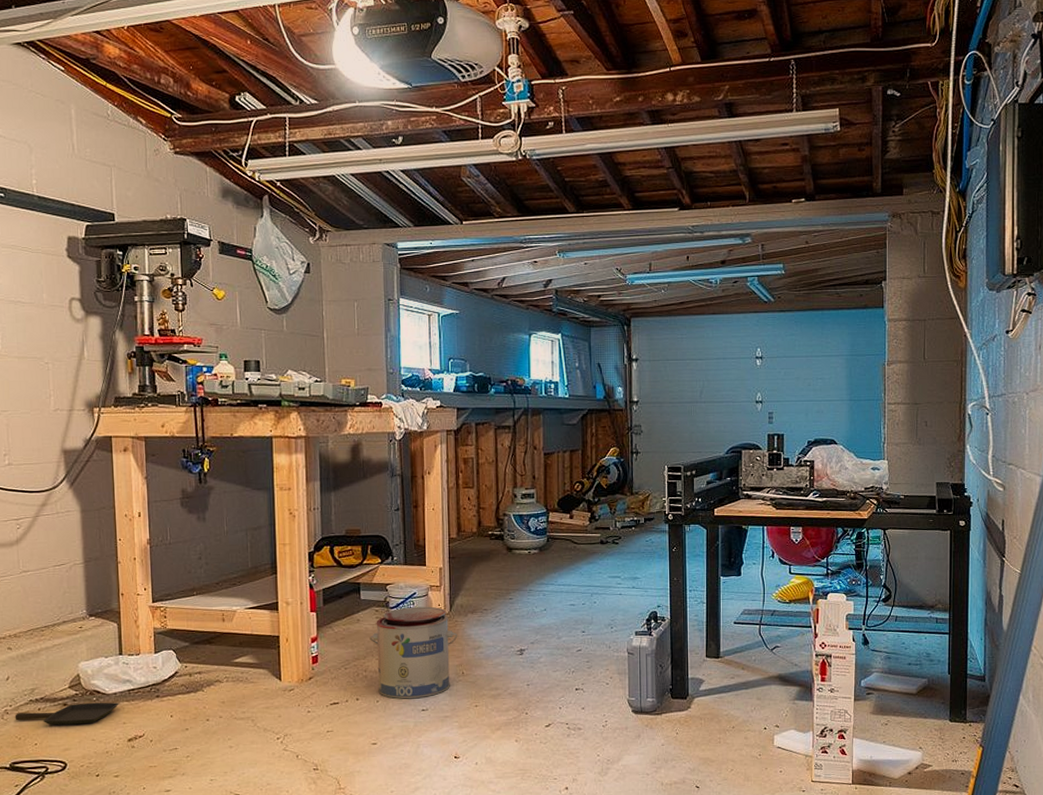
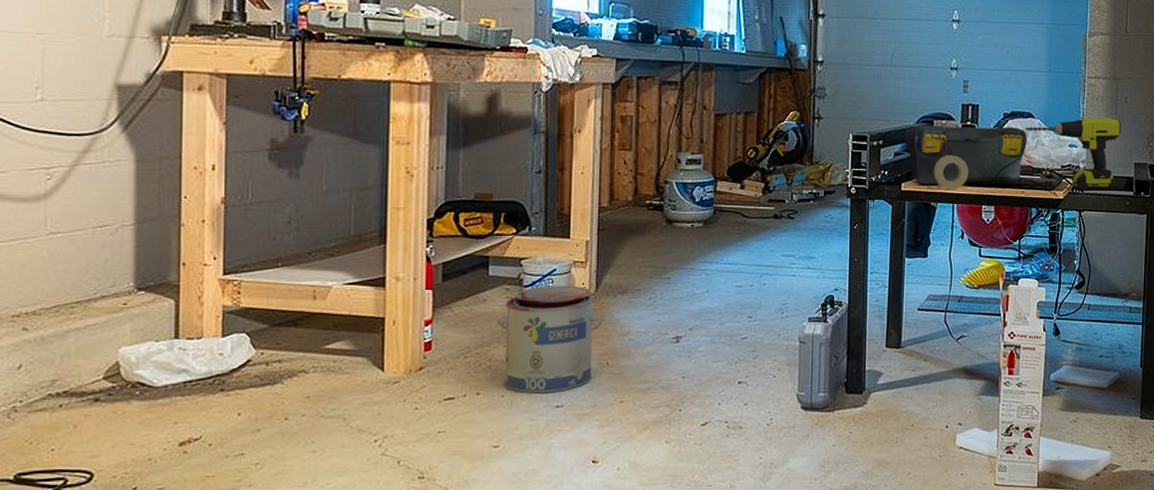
grill pan: present [15,702,119,726] -> none [25,397,170,427]
toolbox: none [716,453,832,510] -> present [905,125,1028,186]
adhesive tape: none [739,482,777,514] -> present [928,155,969,189]
power drill: none [829,440,923,510] -> present [1026,117,1122,190]

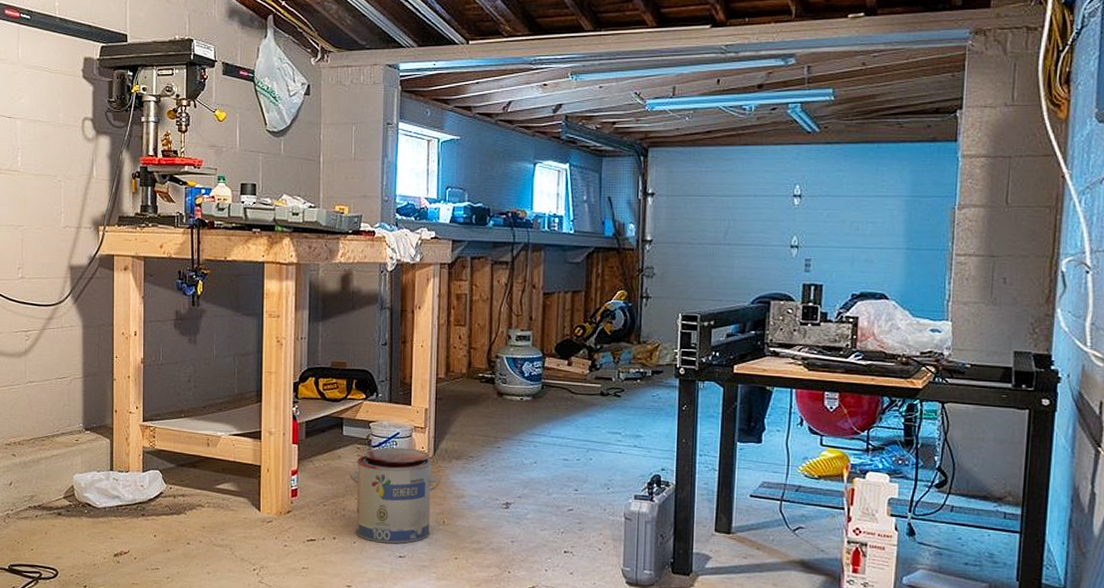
toolbox: present [905,125,1028,186] -> none [739,306,880,373]
adhesive tape: present [928,155,969,189] -> none [763,337,810,374]
power drill: present [1026,117,1122,190] -> none [878,299,998,381]

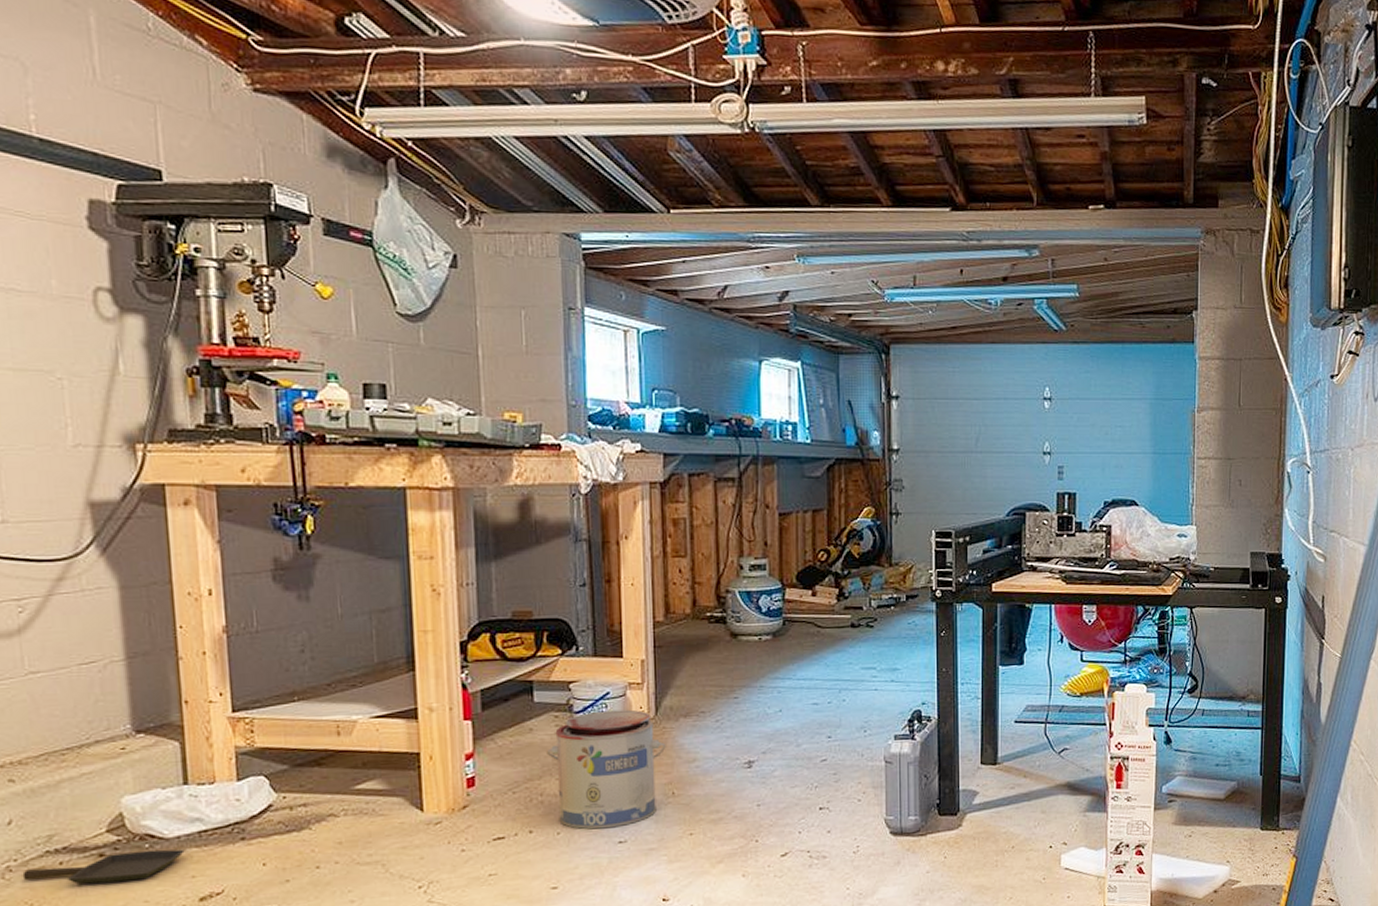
grill pan: none [15,514,108,536] -> present [22,849,185,885]

